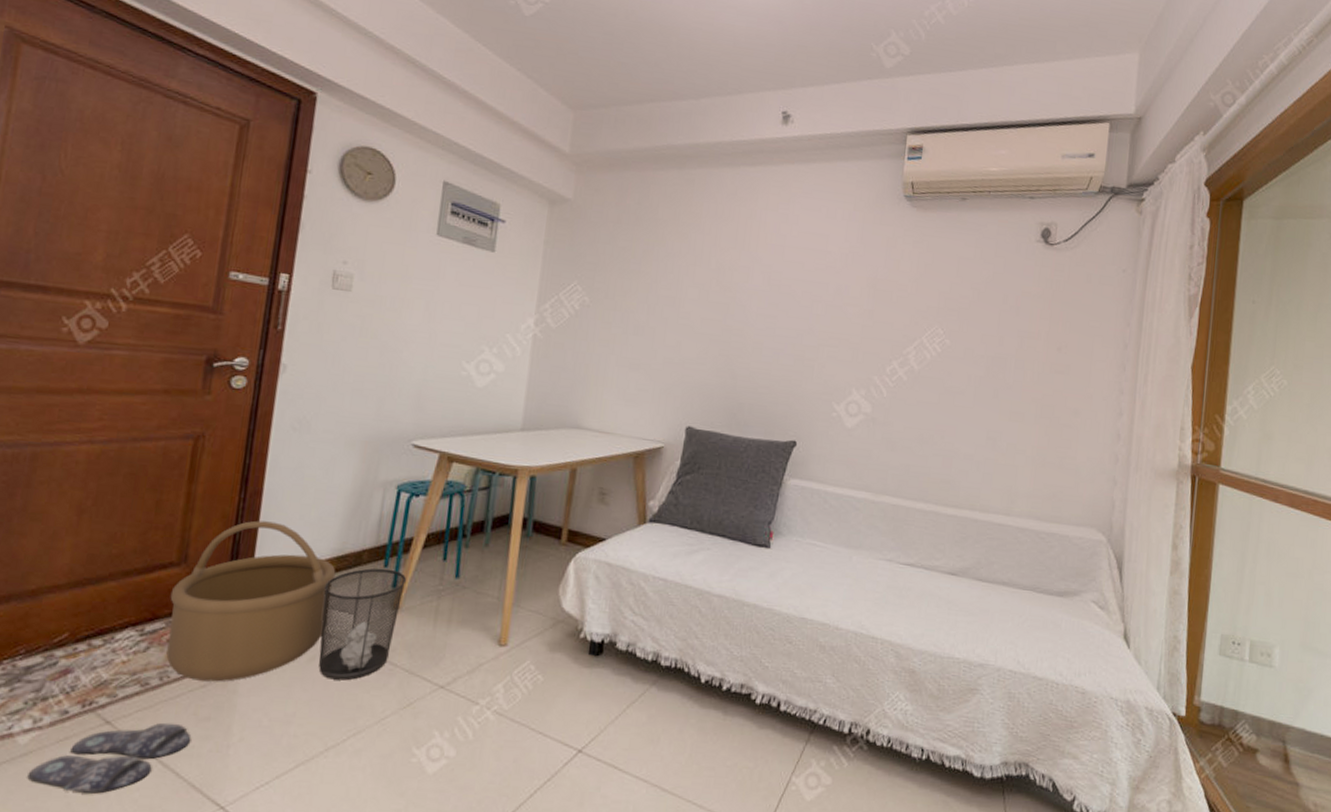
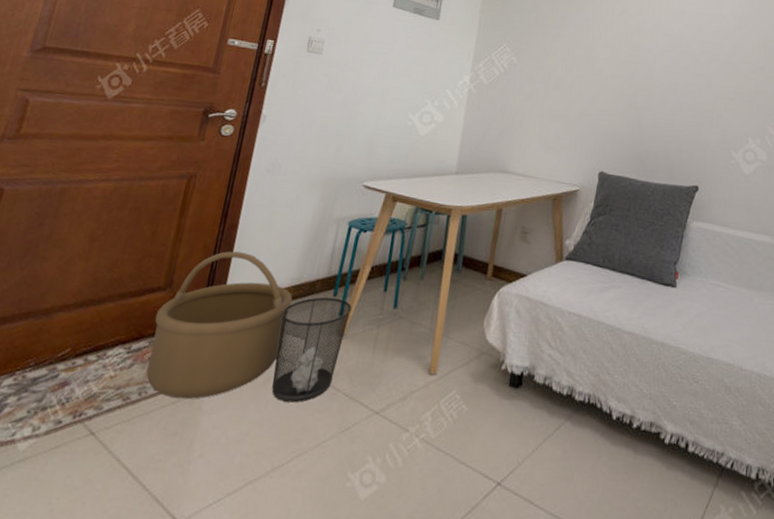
slippers: present [27,722,191,794] -> none [21,436,159,502]

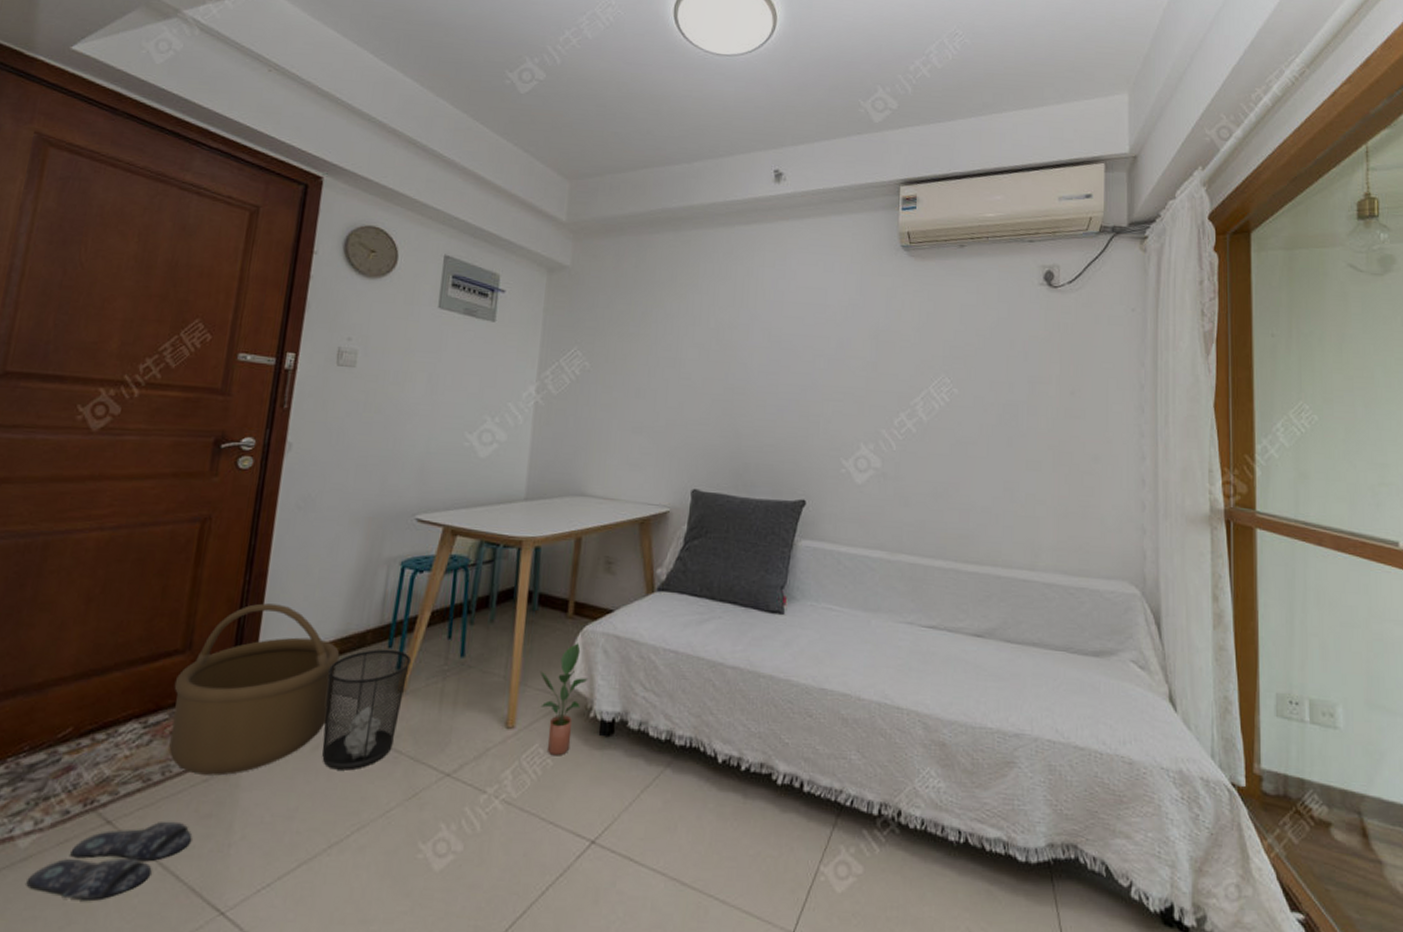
slippers: none [21,436,159,502] -> present [26,821,192,901]
potted plant: none [459,302,502,403] -> present [539,643,588,756]

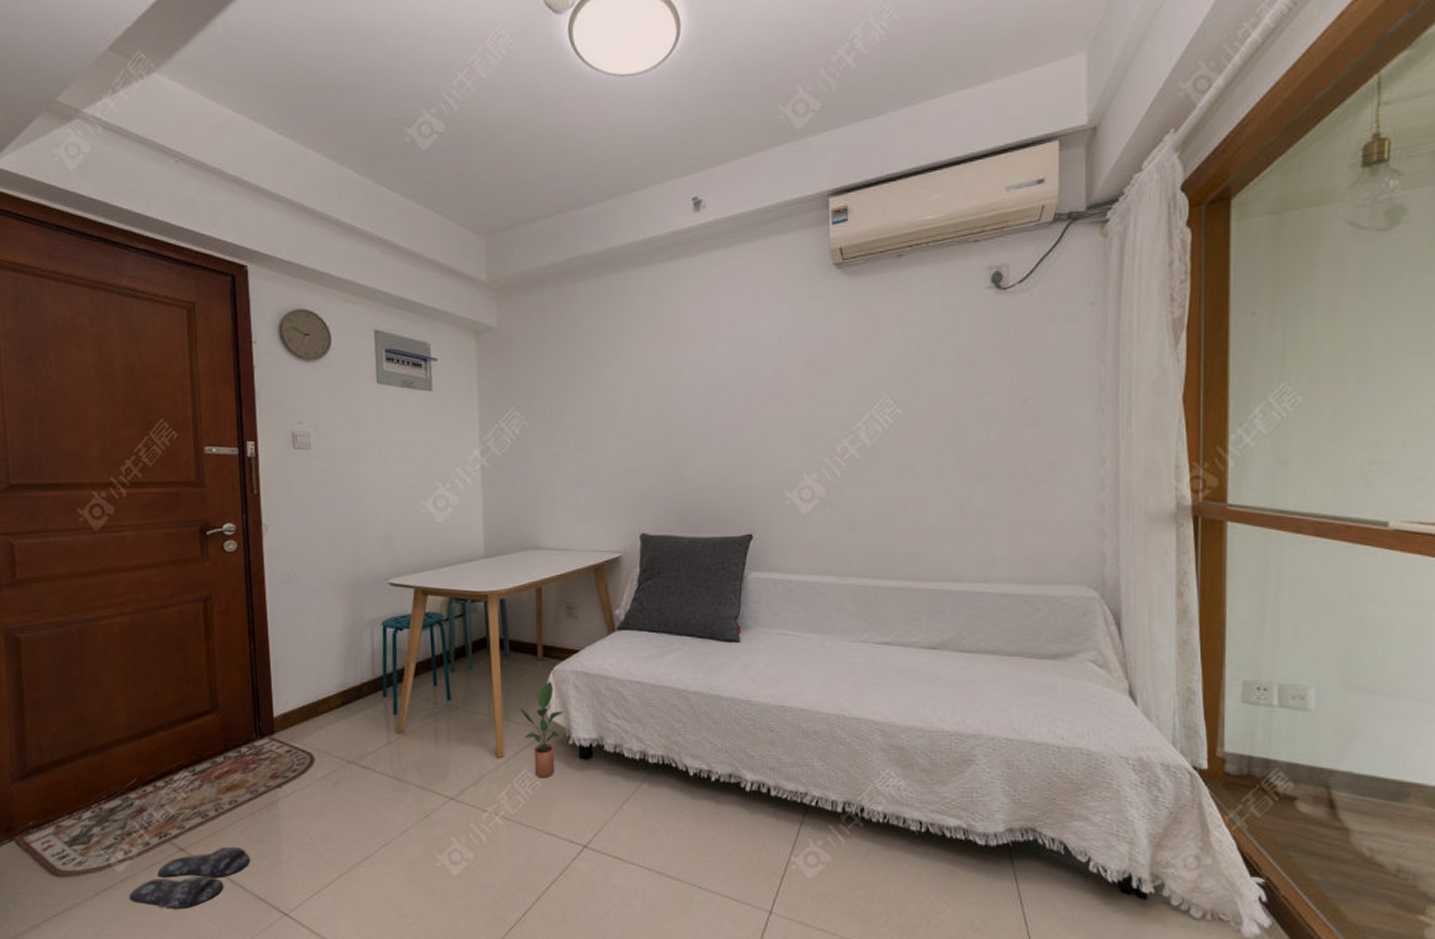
basket: present [169,603,340,776] -> none [210,667,343,809]
waste bin: present [322,649,412,771] -> none [336,698,405,800]

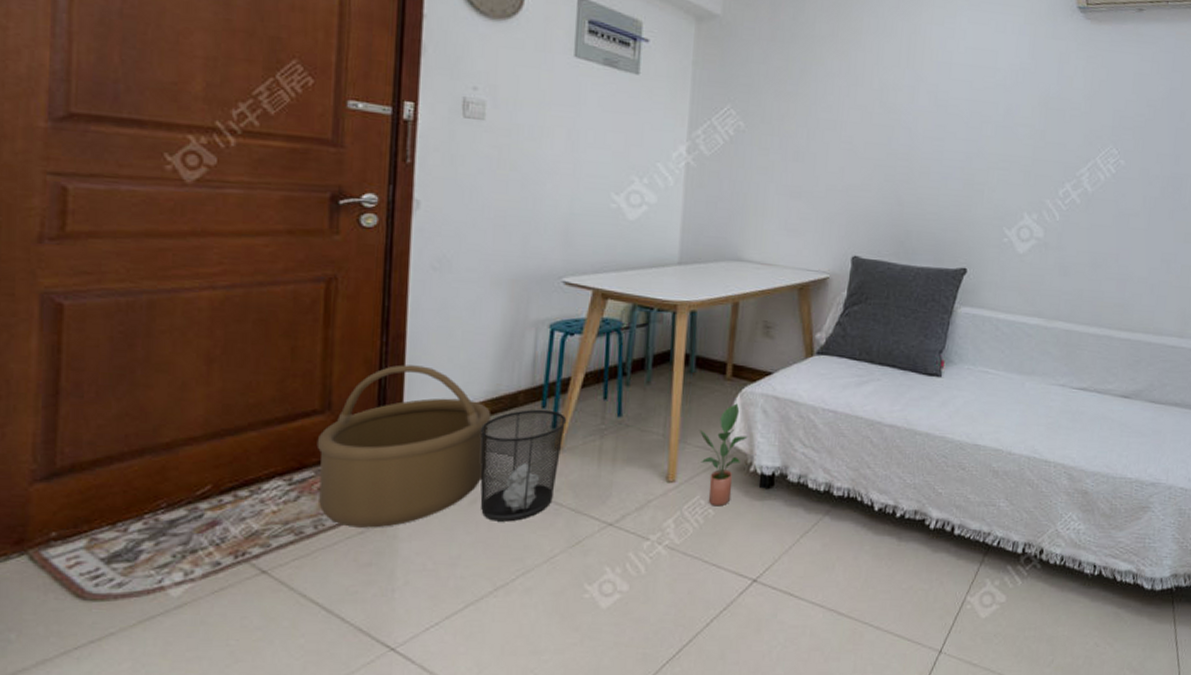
slippers: present [129,846,250,909] -> none [185,570,354,641]
basket: none [210,667,343,809] -> present [316,364,491,528]
waste bin: none [336,698,405,800] -> present [480,409,567,522]

